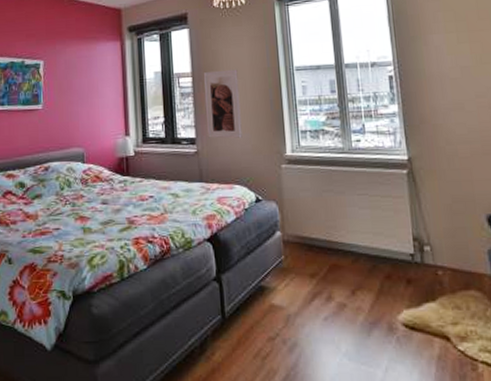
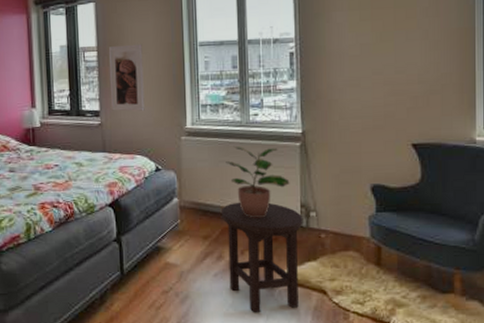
stool: none [328,235,420,364] -> present [222,202,303,313]
potted plant: none [329,175,400,253] -> present [226,147,290,218]

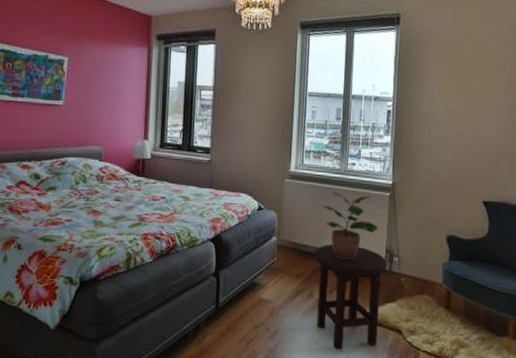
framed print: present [109,44,145,112] -> none [222,87,256,152]

